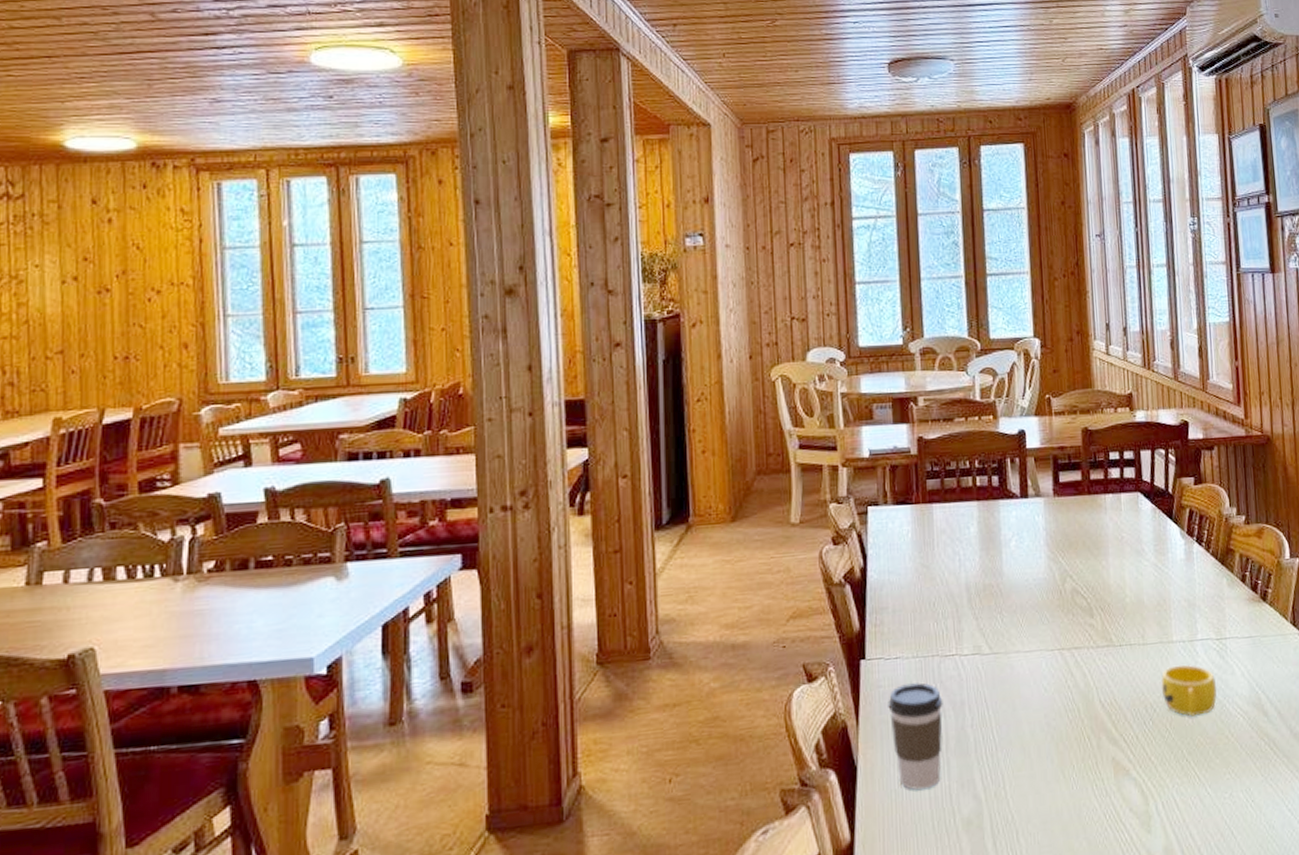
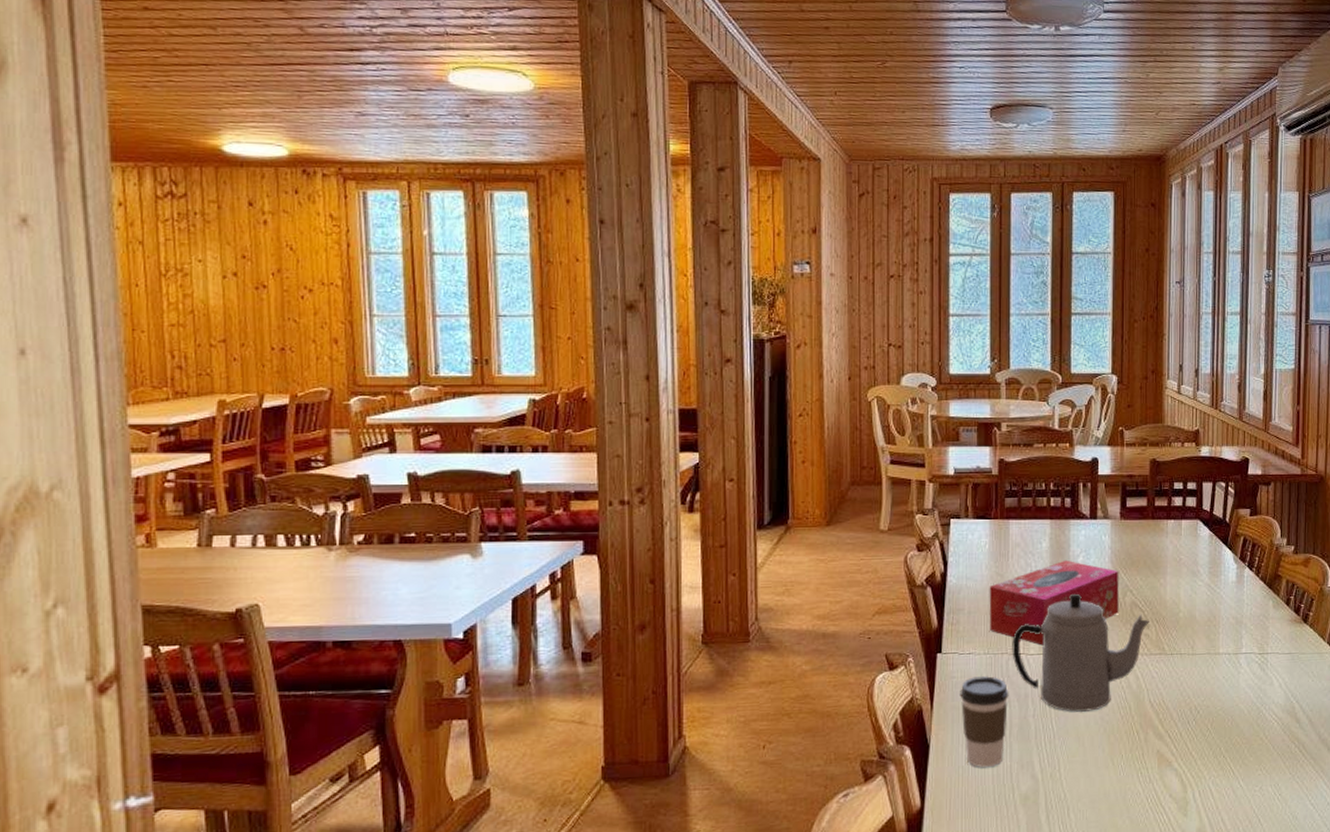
tissue box: none [914,545,1059,644] -> present [989,560,1119,646]
teapot: none [943,582,1093,719] -> present [1012,593,1149,713]
cup: present [1161,664,1217,716] -> none [1206,674,1256,719]

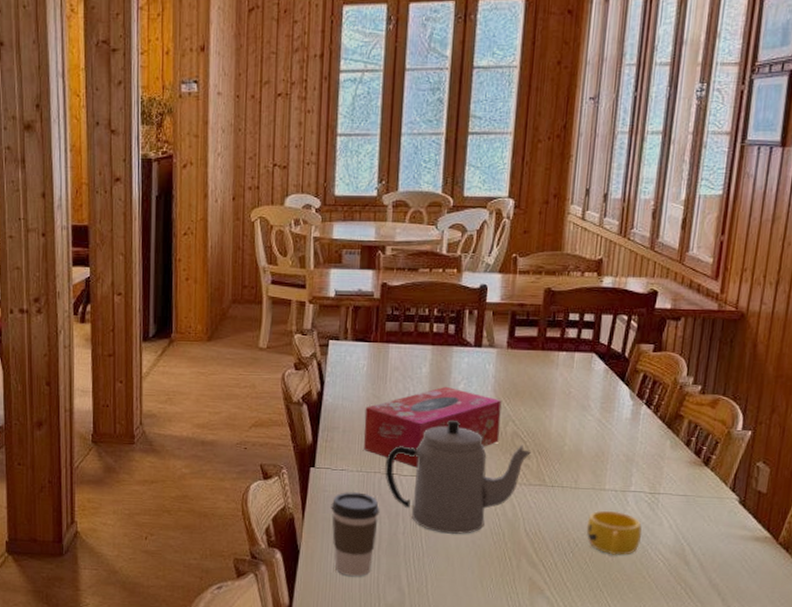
cup: none [1206,674,1256,719] -> present [586,510,642,555]

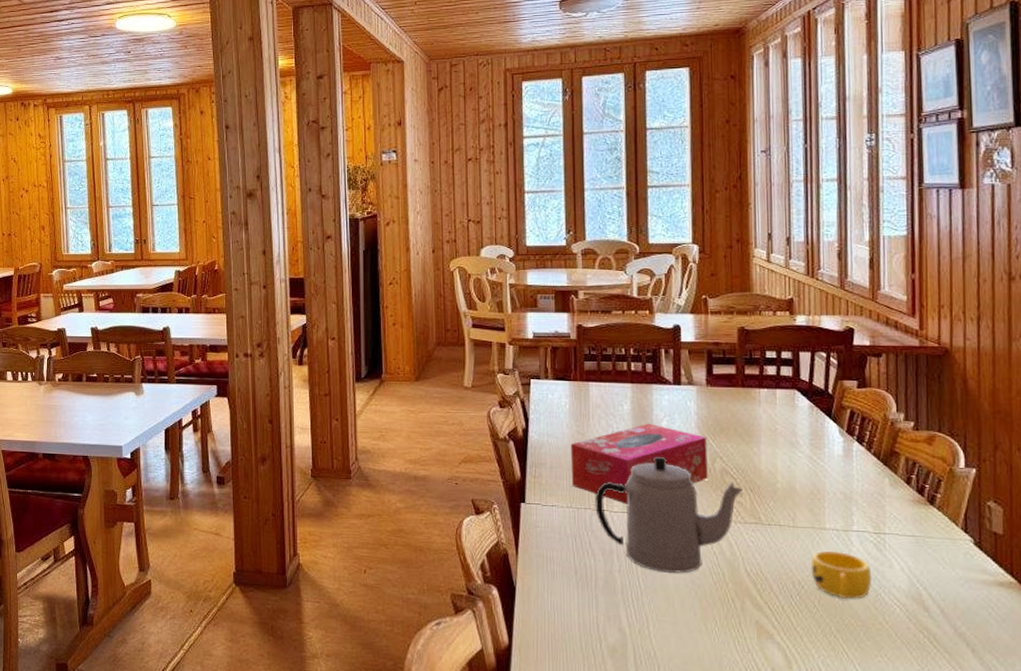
coffee cup: present [331,492,380,577] -> none [544,528,593,616]

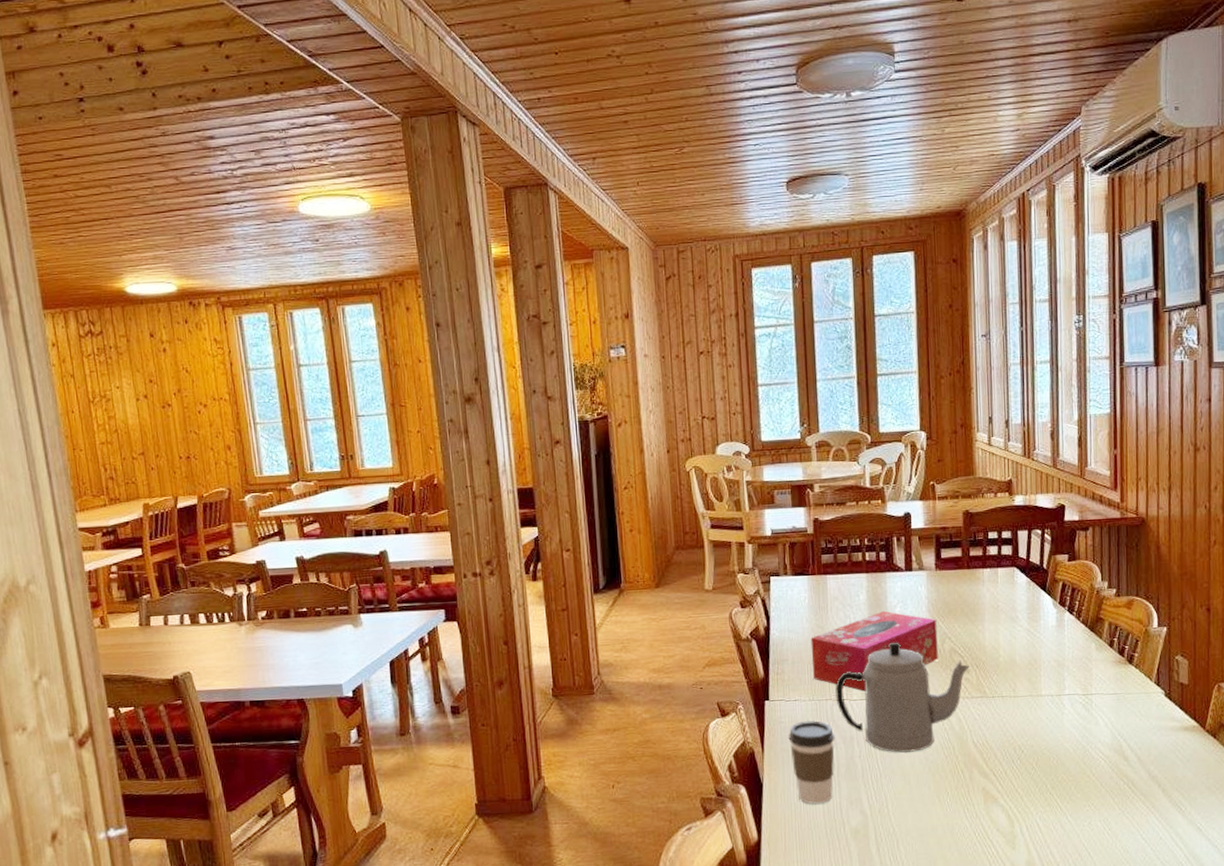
coffee cup: none [544,528,593,616] -> present [788,721,835,805]
cup: present [810,550,872,599] -> none [1029,715,1081,758]

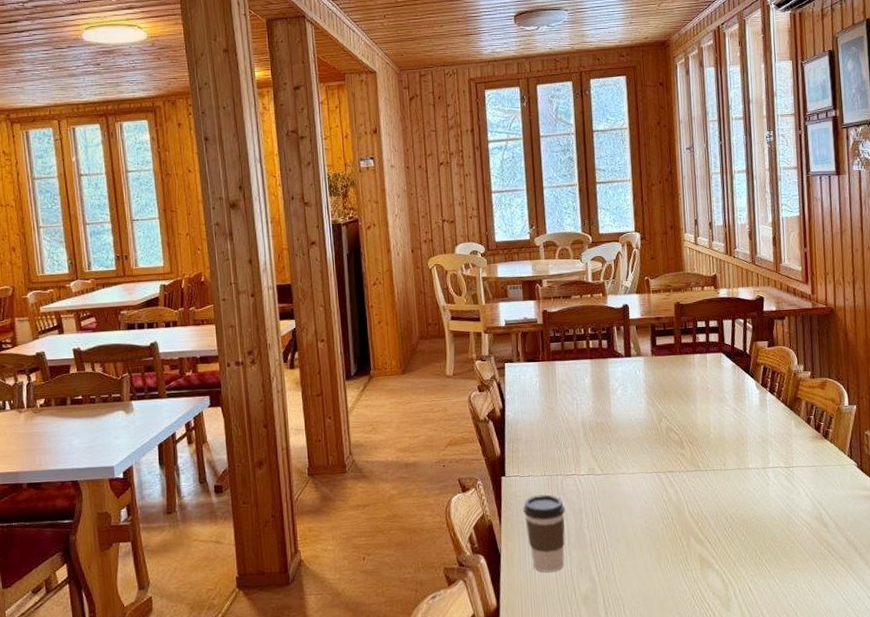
tissue box: present [810,610,938,692] -> none [542,393,656,467]
teapot: present [835,642,969,754] -> none [565,421,684,524]

